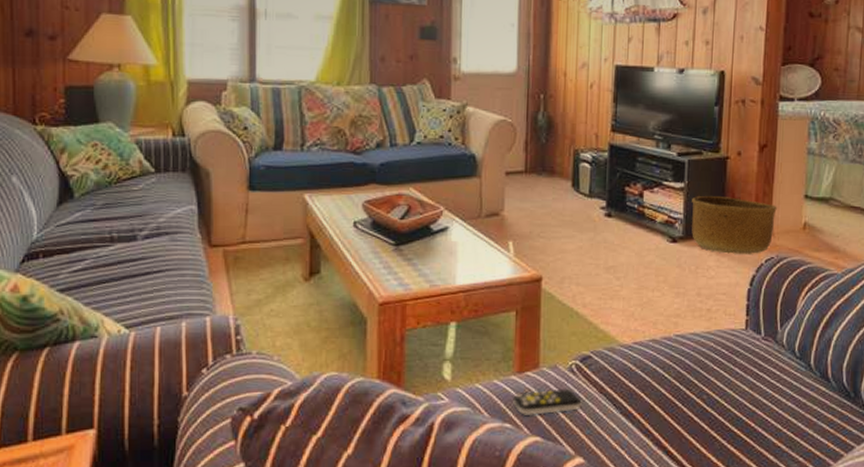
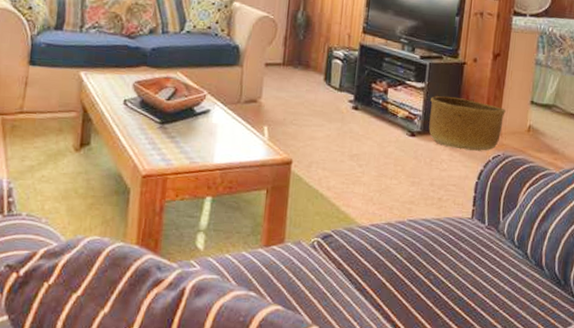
remote control: present [513,389,582,415] -> none [258,263,321,286]

